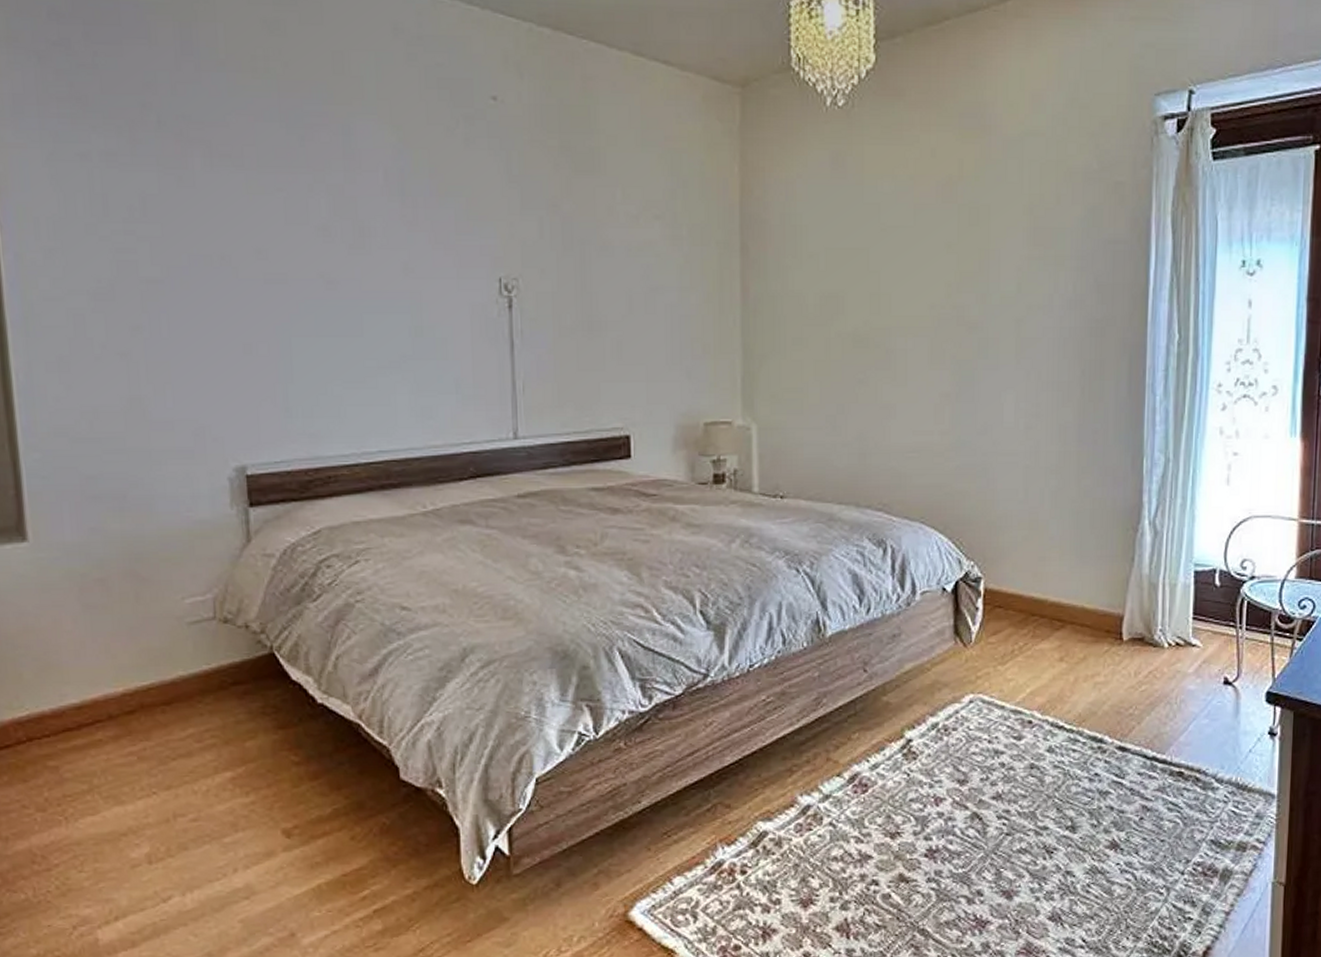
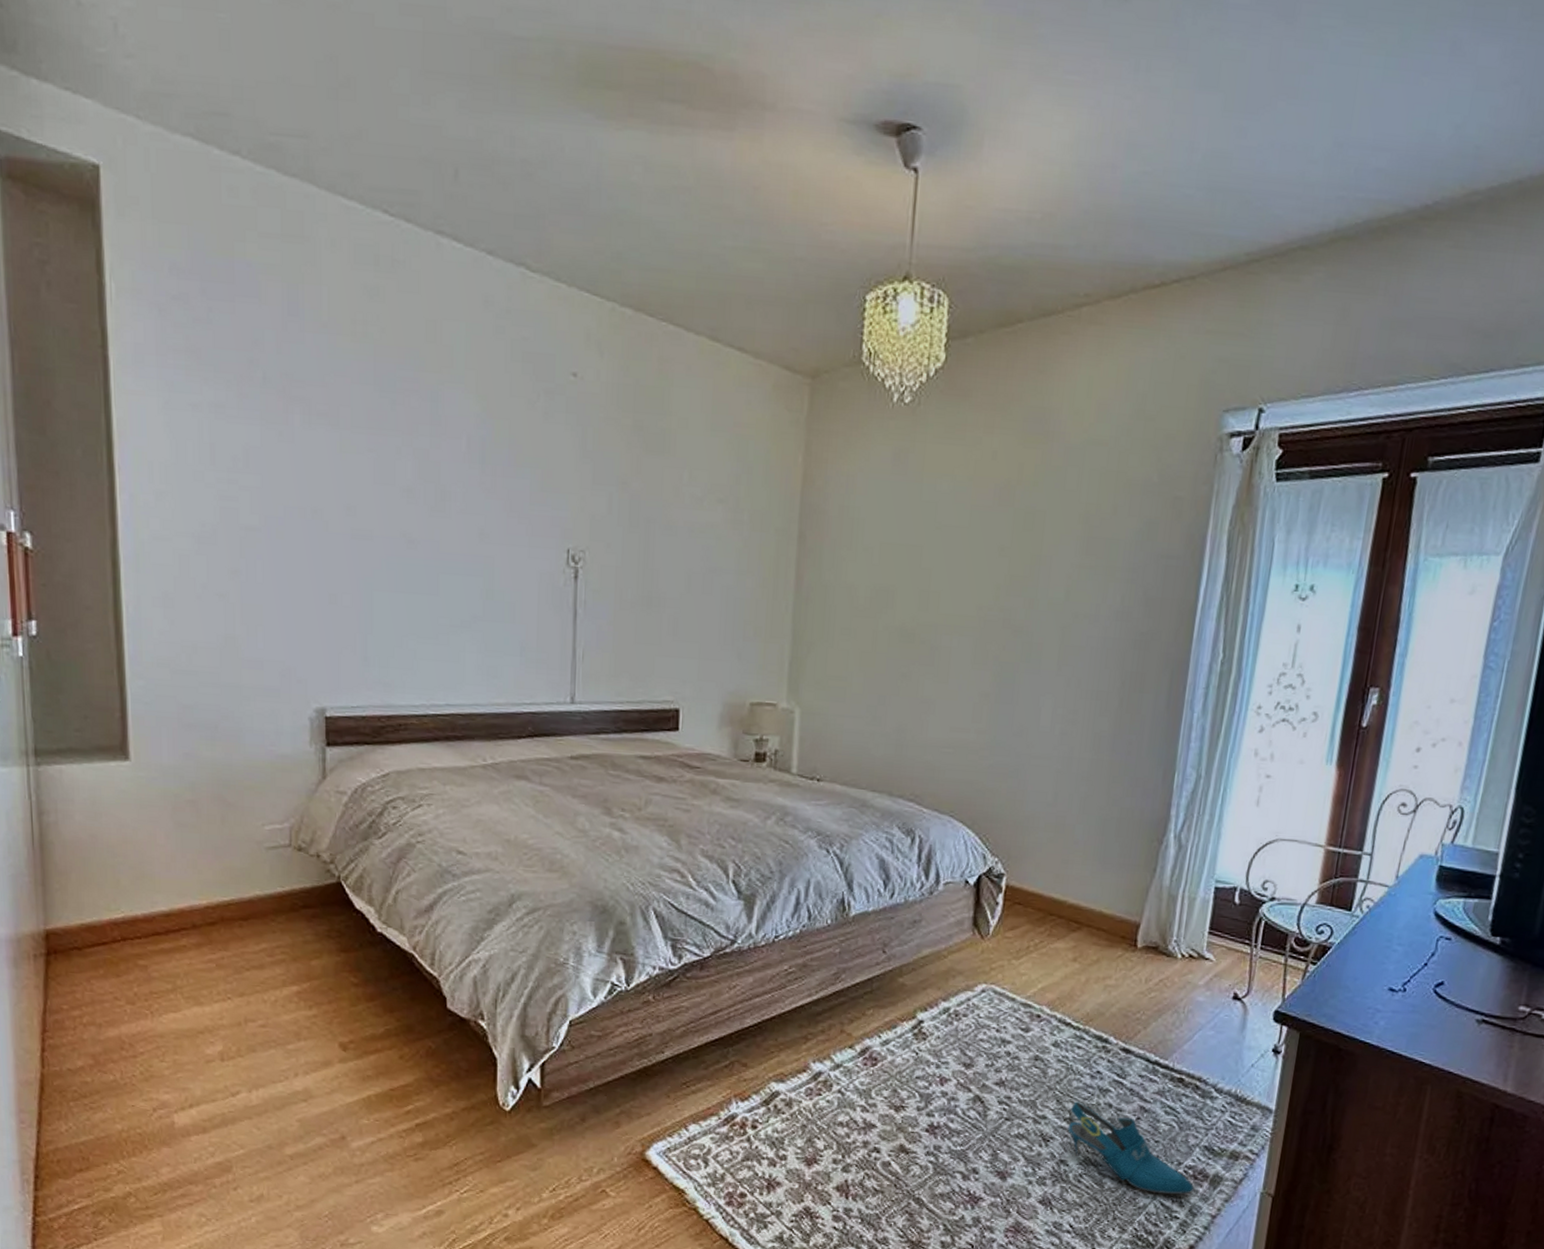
shoe: none [1071,808,1205,895] -> present [1067,1102,1194,1194]

